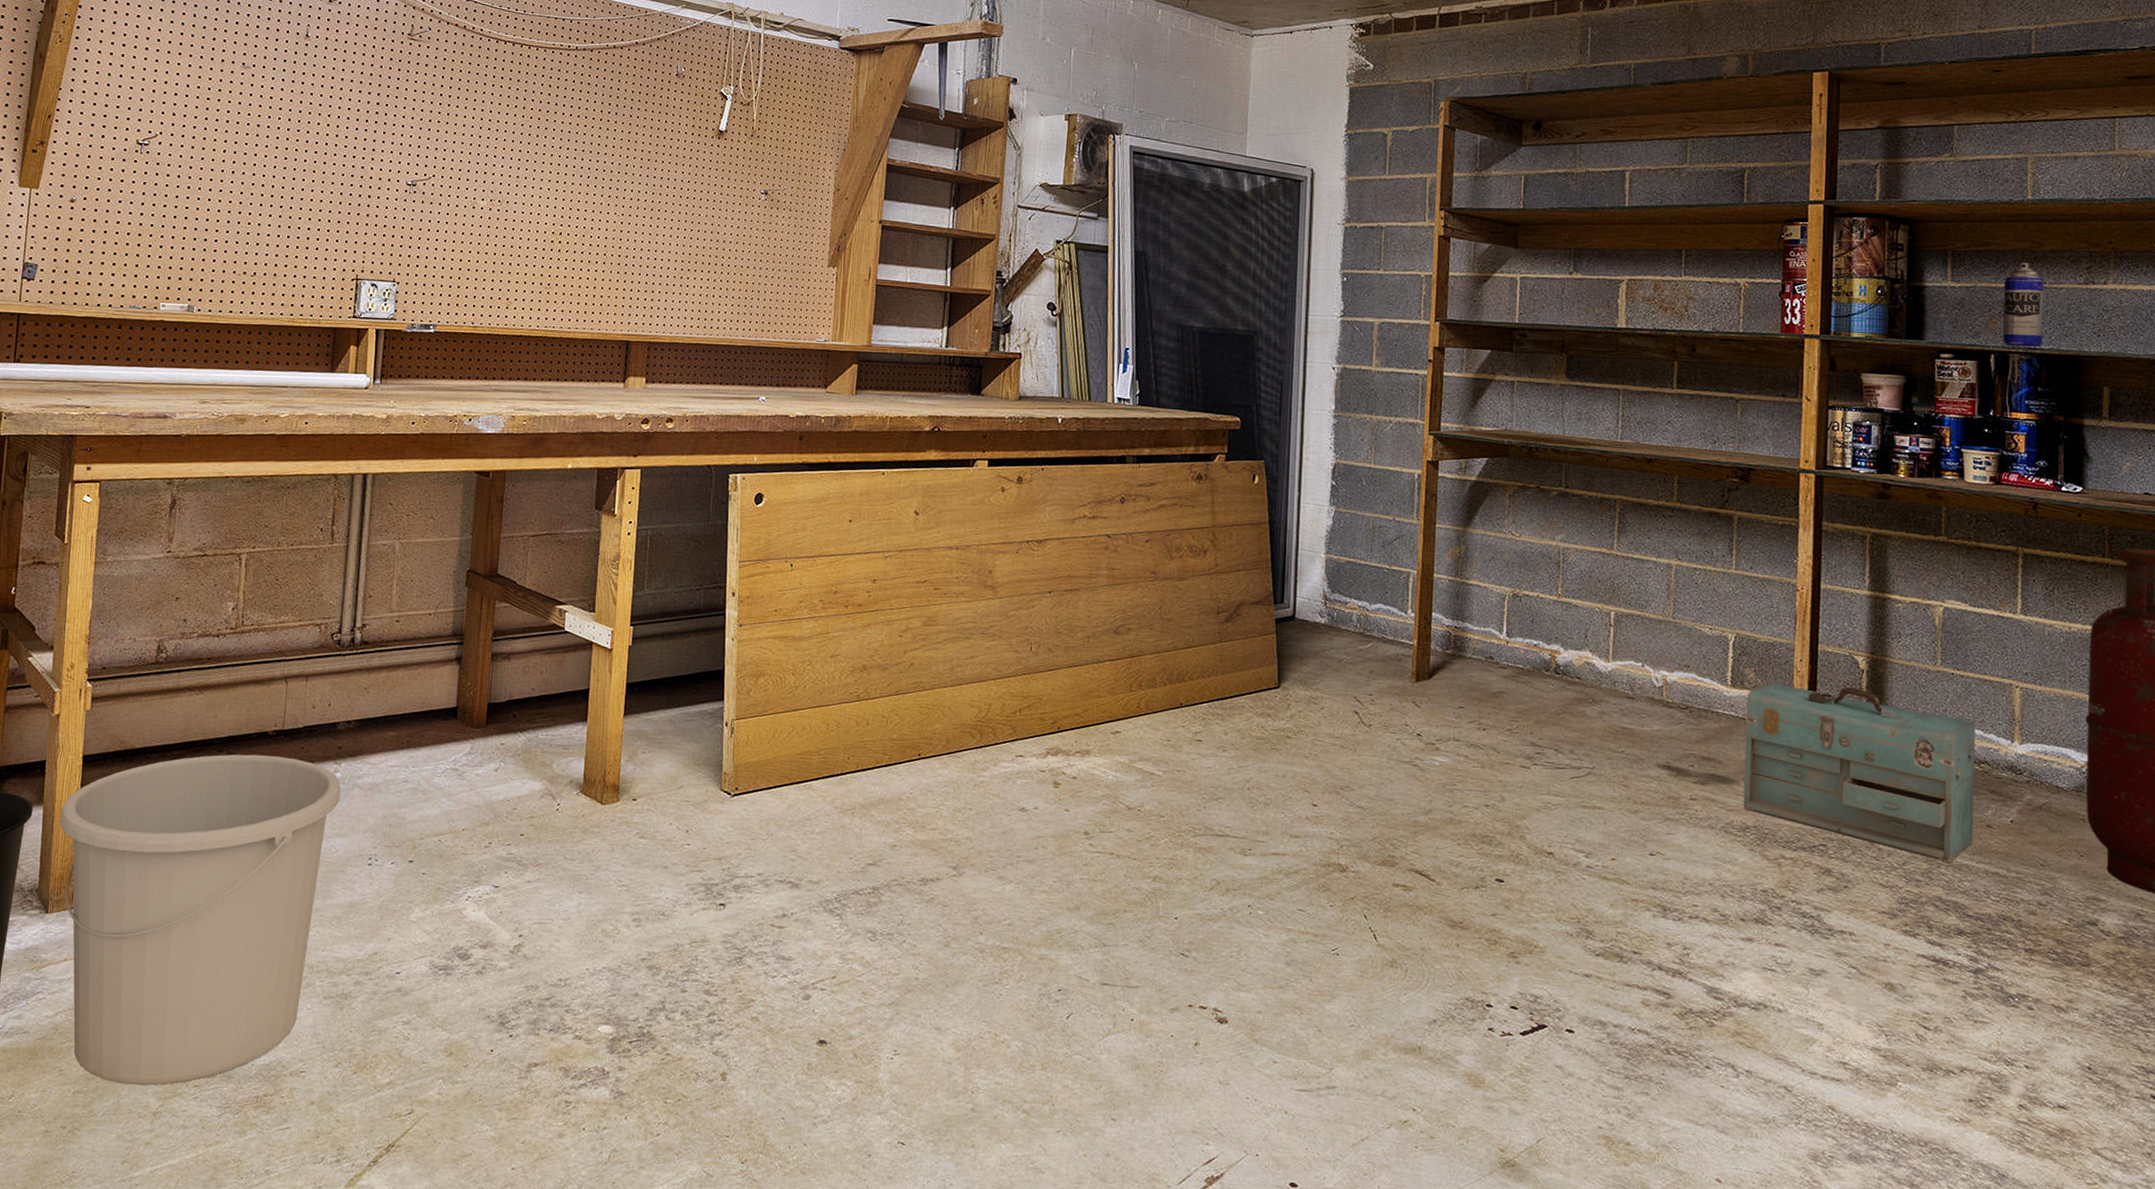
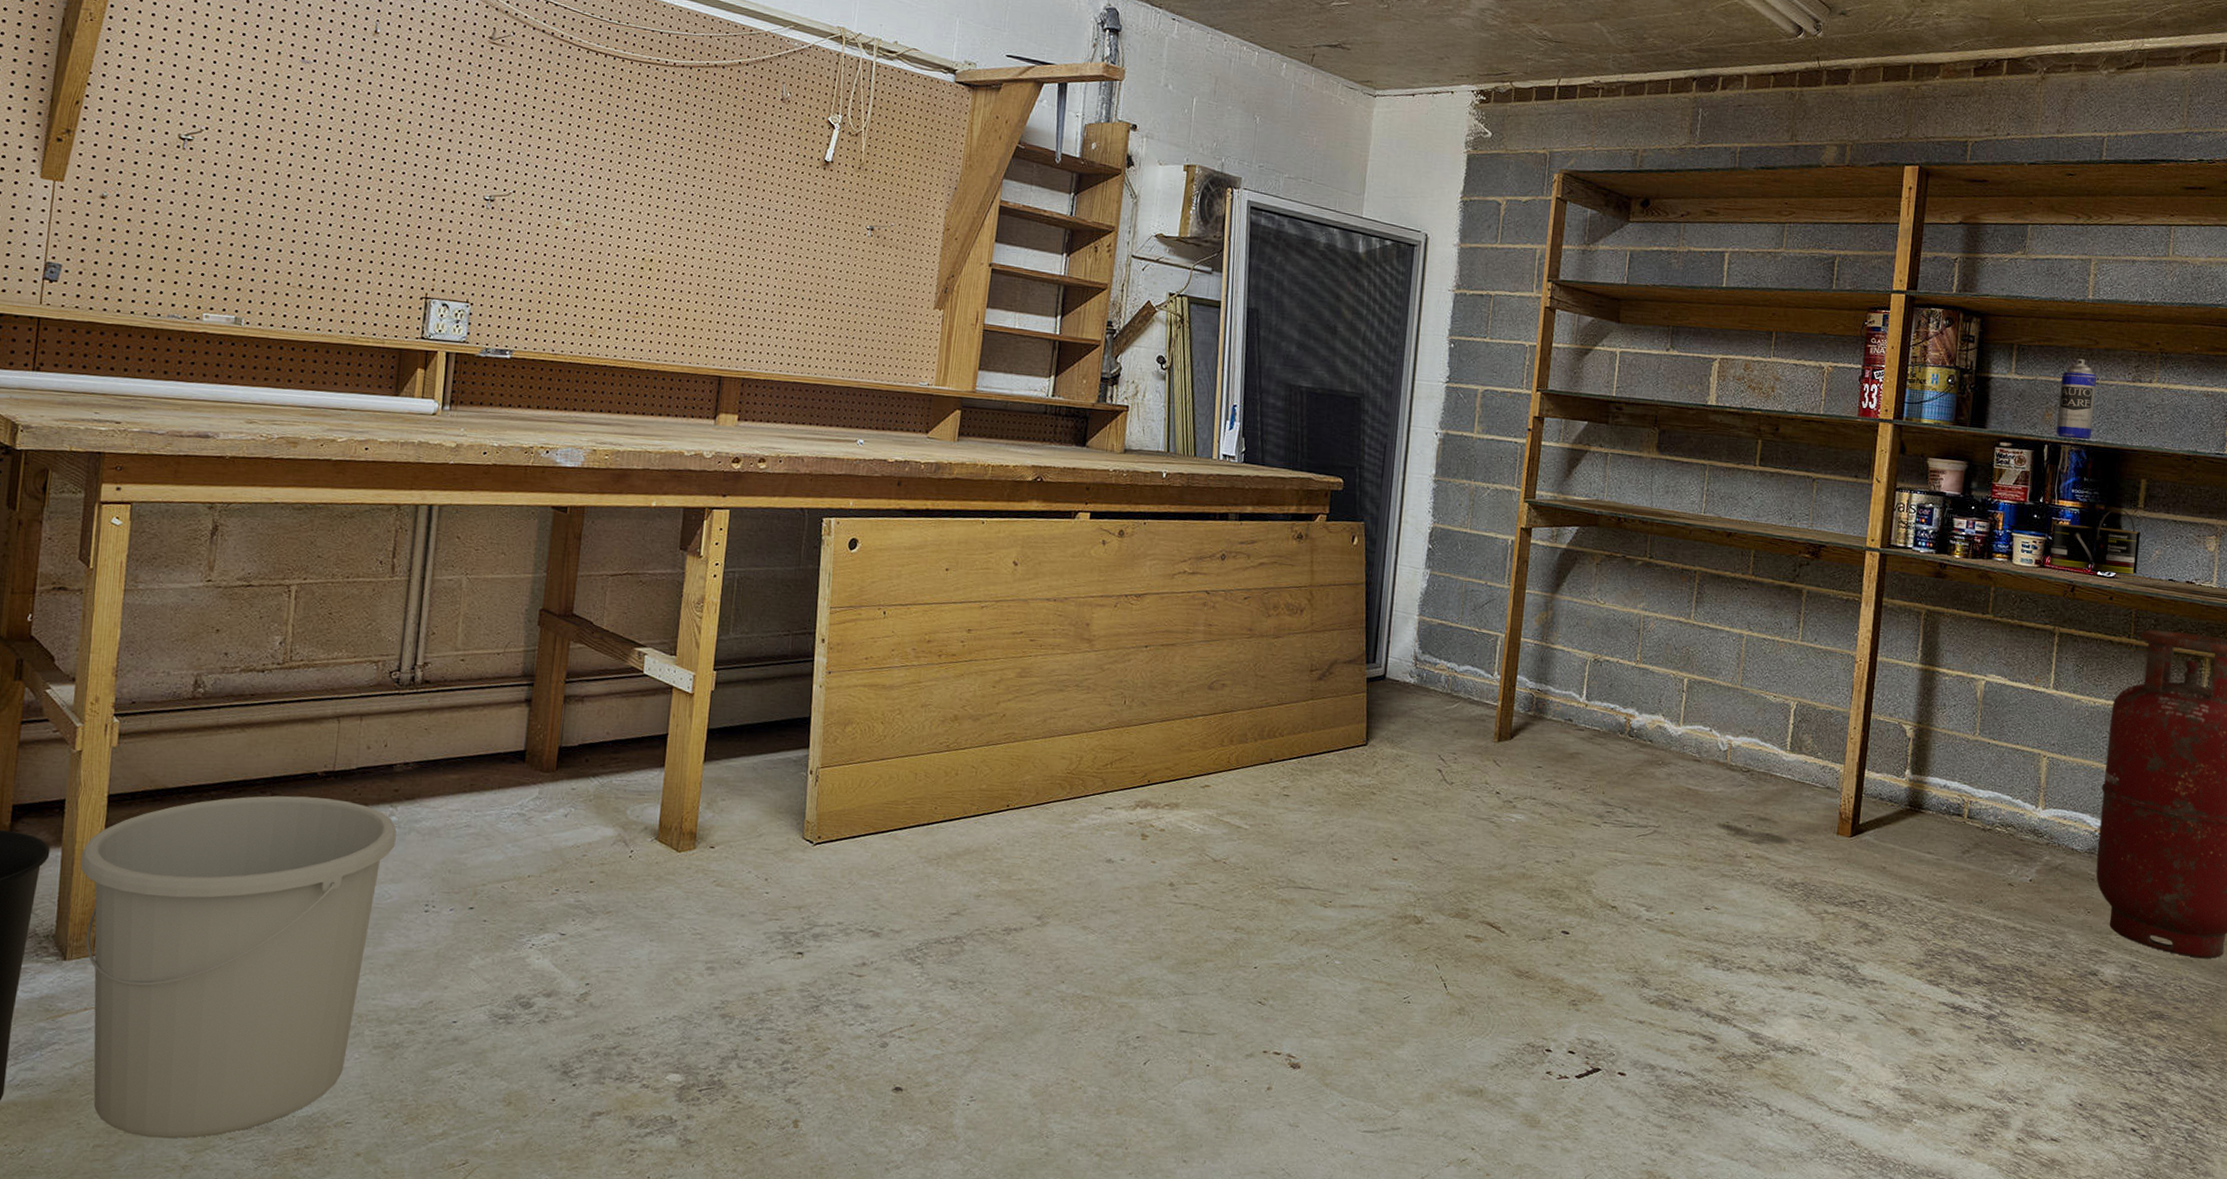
toolbox: present [1743,682,1976,863] -> none [1793,748,2006,919]
paint can: none [2005,419,2108,490] -> present [2048,508,2140,576]

